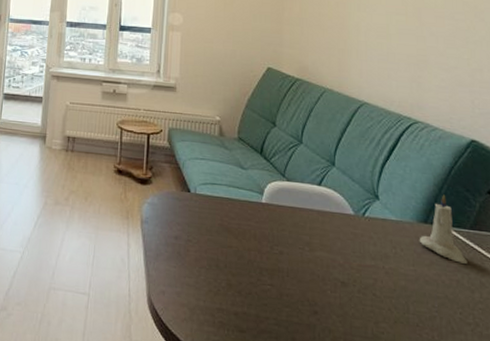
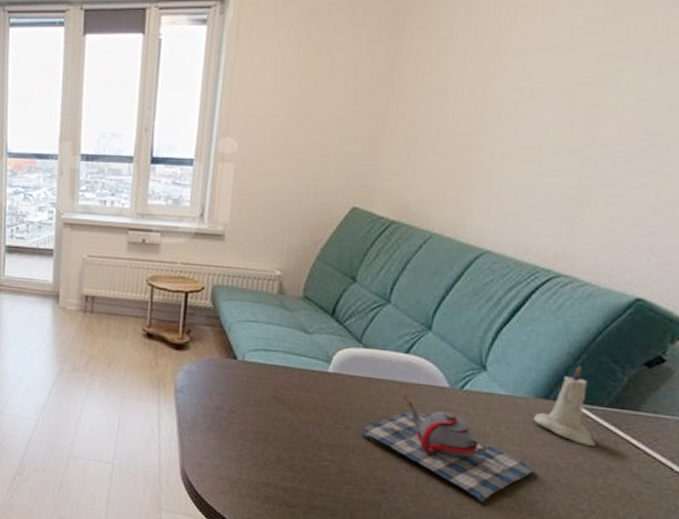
teapot: none [291,221,430,320] -> present [359,394,537,503]

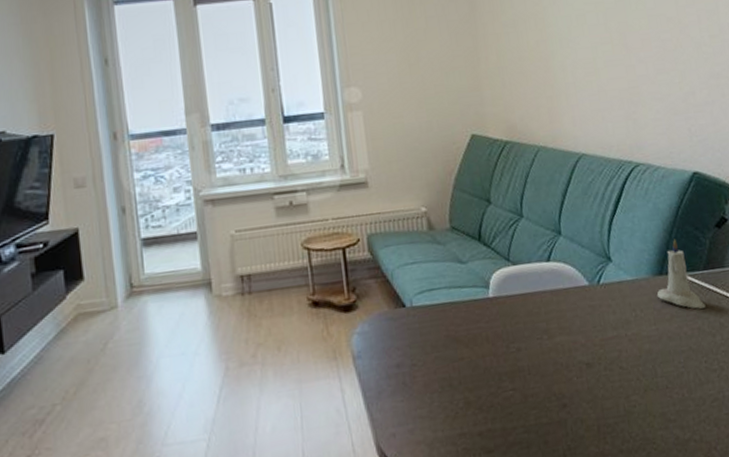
teapot: present [359,394,537,503] -> none [530,301,674,389]

